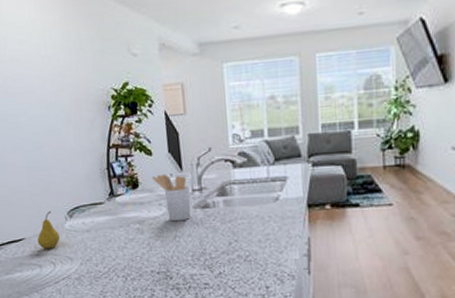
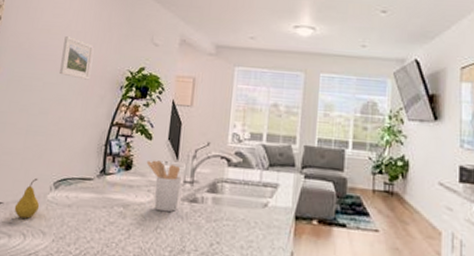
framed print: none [37,63,75,107] -> present [60,36,94,80]

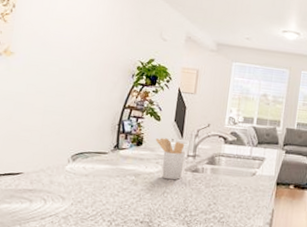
fruit: present [14,177,40,219] -> none [34,151,59,186]
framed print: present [60,36,94,80] -> none [75,27,108,68]

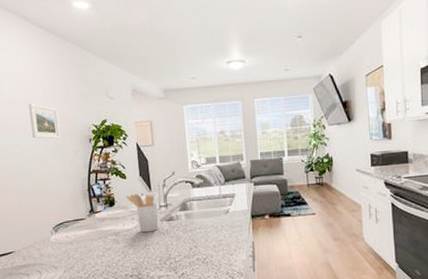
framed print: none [75,27,108,68] -> present [28,104,61,140]

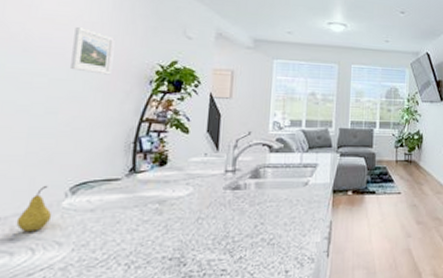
fruit: none [25,226,47,260] -> present [16,185,52,232]
utensil holder: present [125,194,159,233] -> none [183,153,223,203]

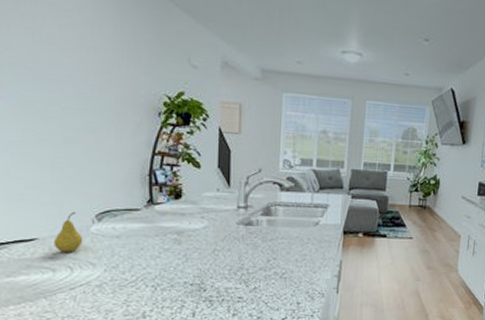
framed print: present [71,27,115,75] -> none [80,53,120,105]

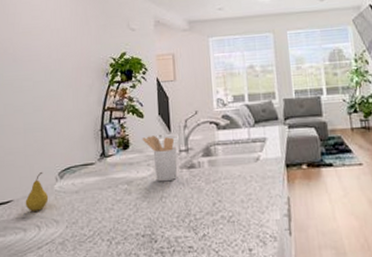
utensil holder: none [197,188,235,236] -> present [142,135,178,182]

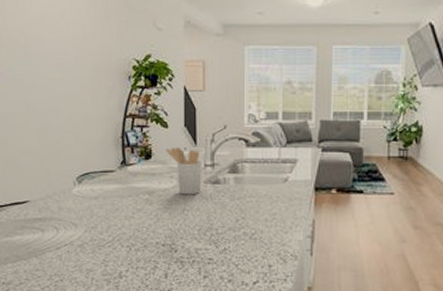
fruit: present [25,171,49,211] -> none [42,174,67,213]

